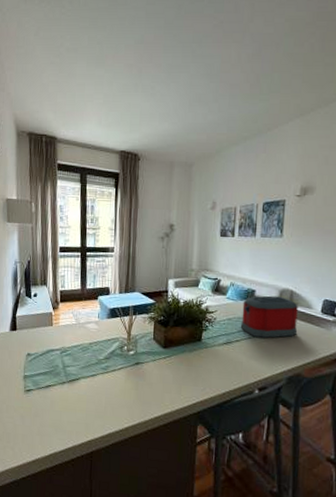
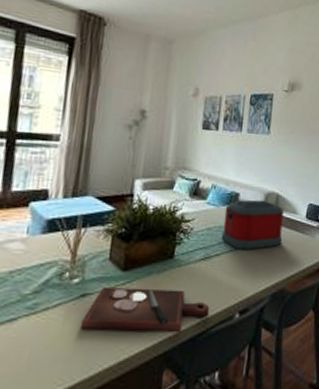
cutting board: none [136,358,233,399] -> present [80,286,210,333]

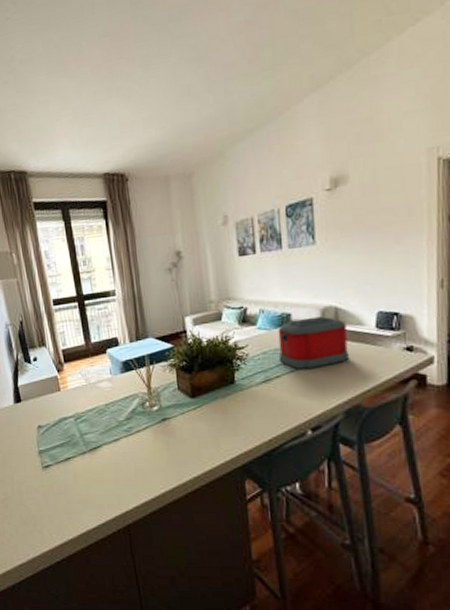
cutting board: present [80,286,210,333] -> none [166,411,280,449]

